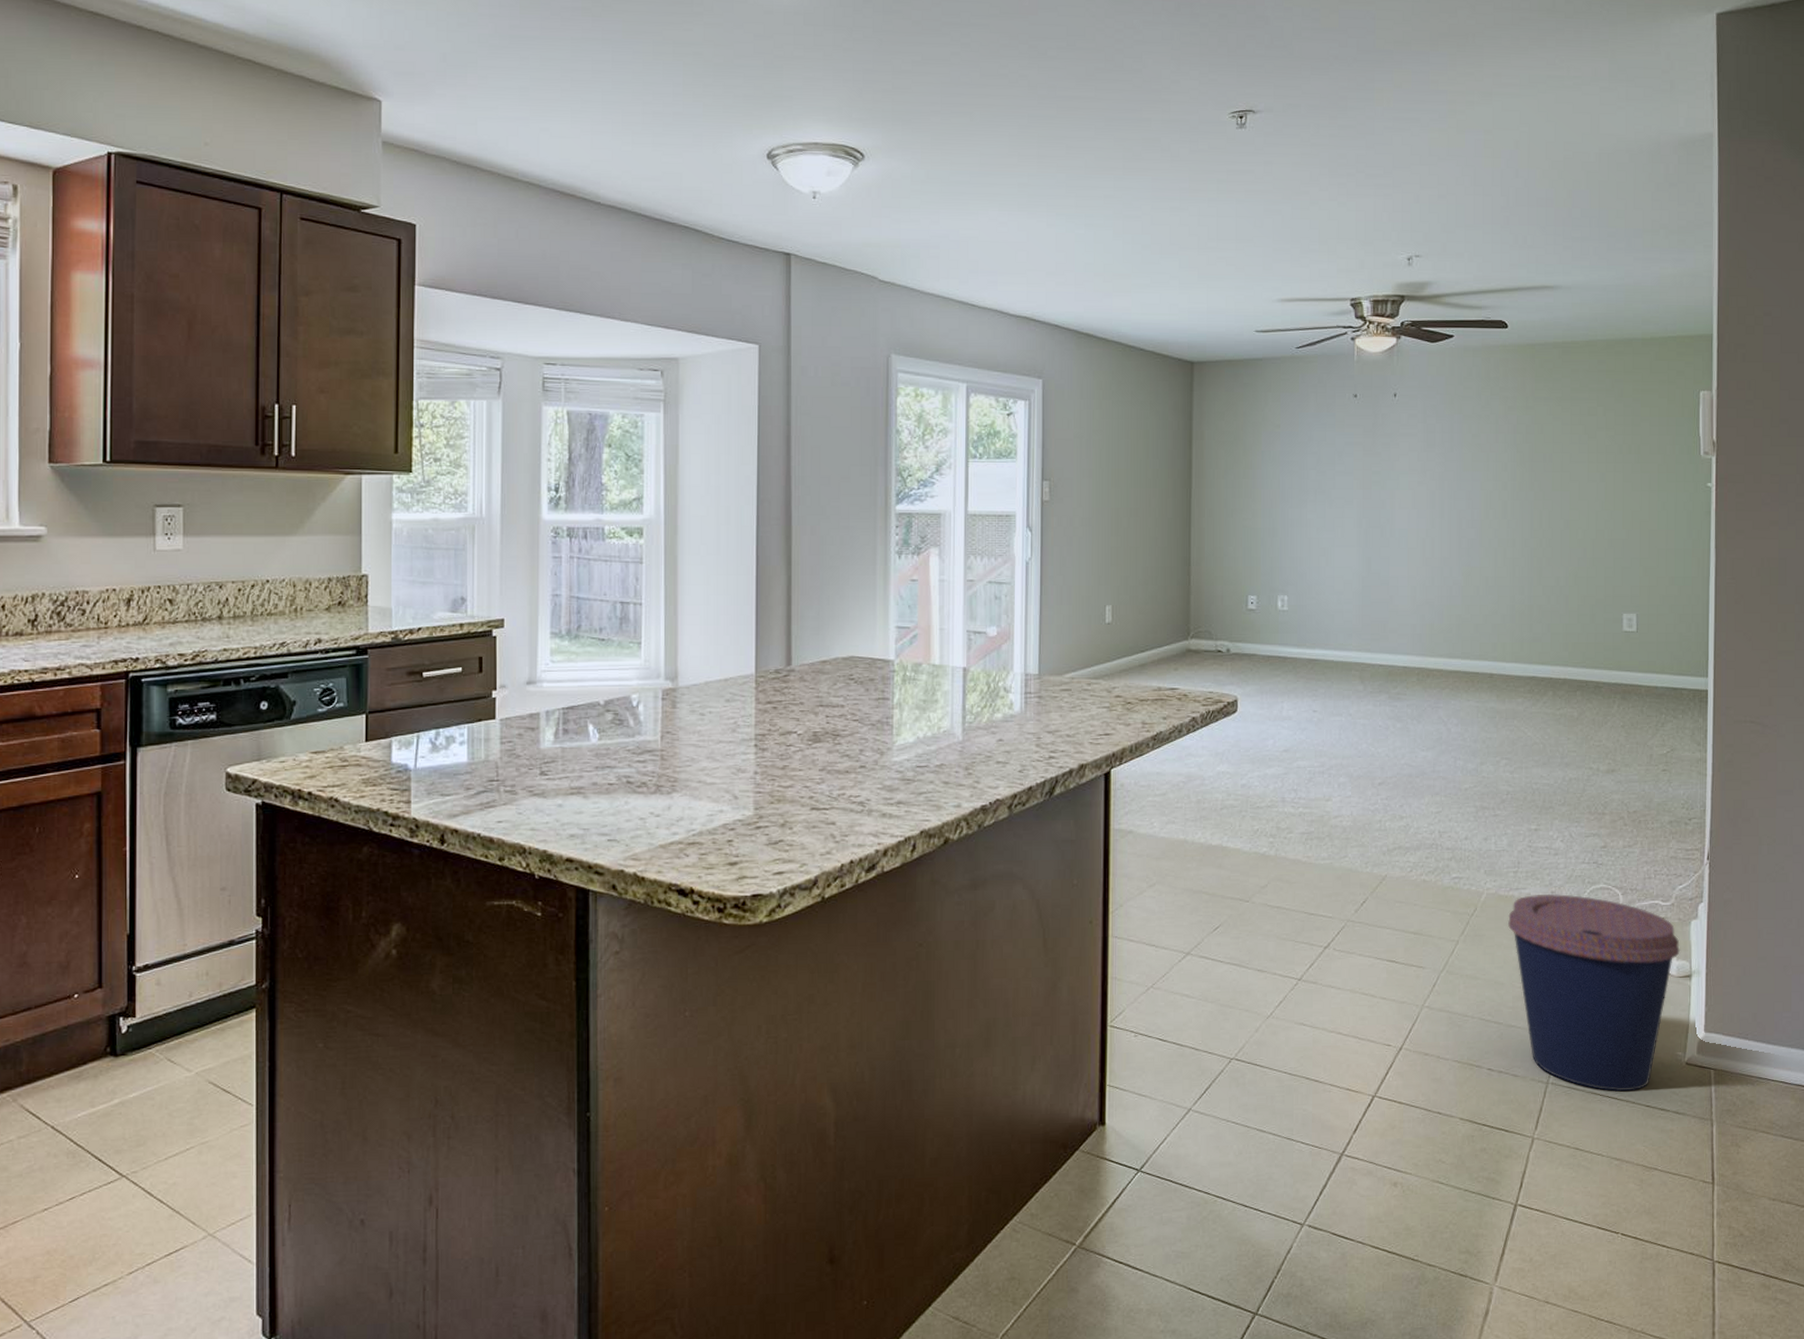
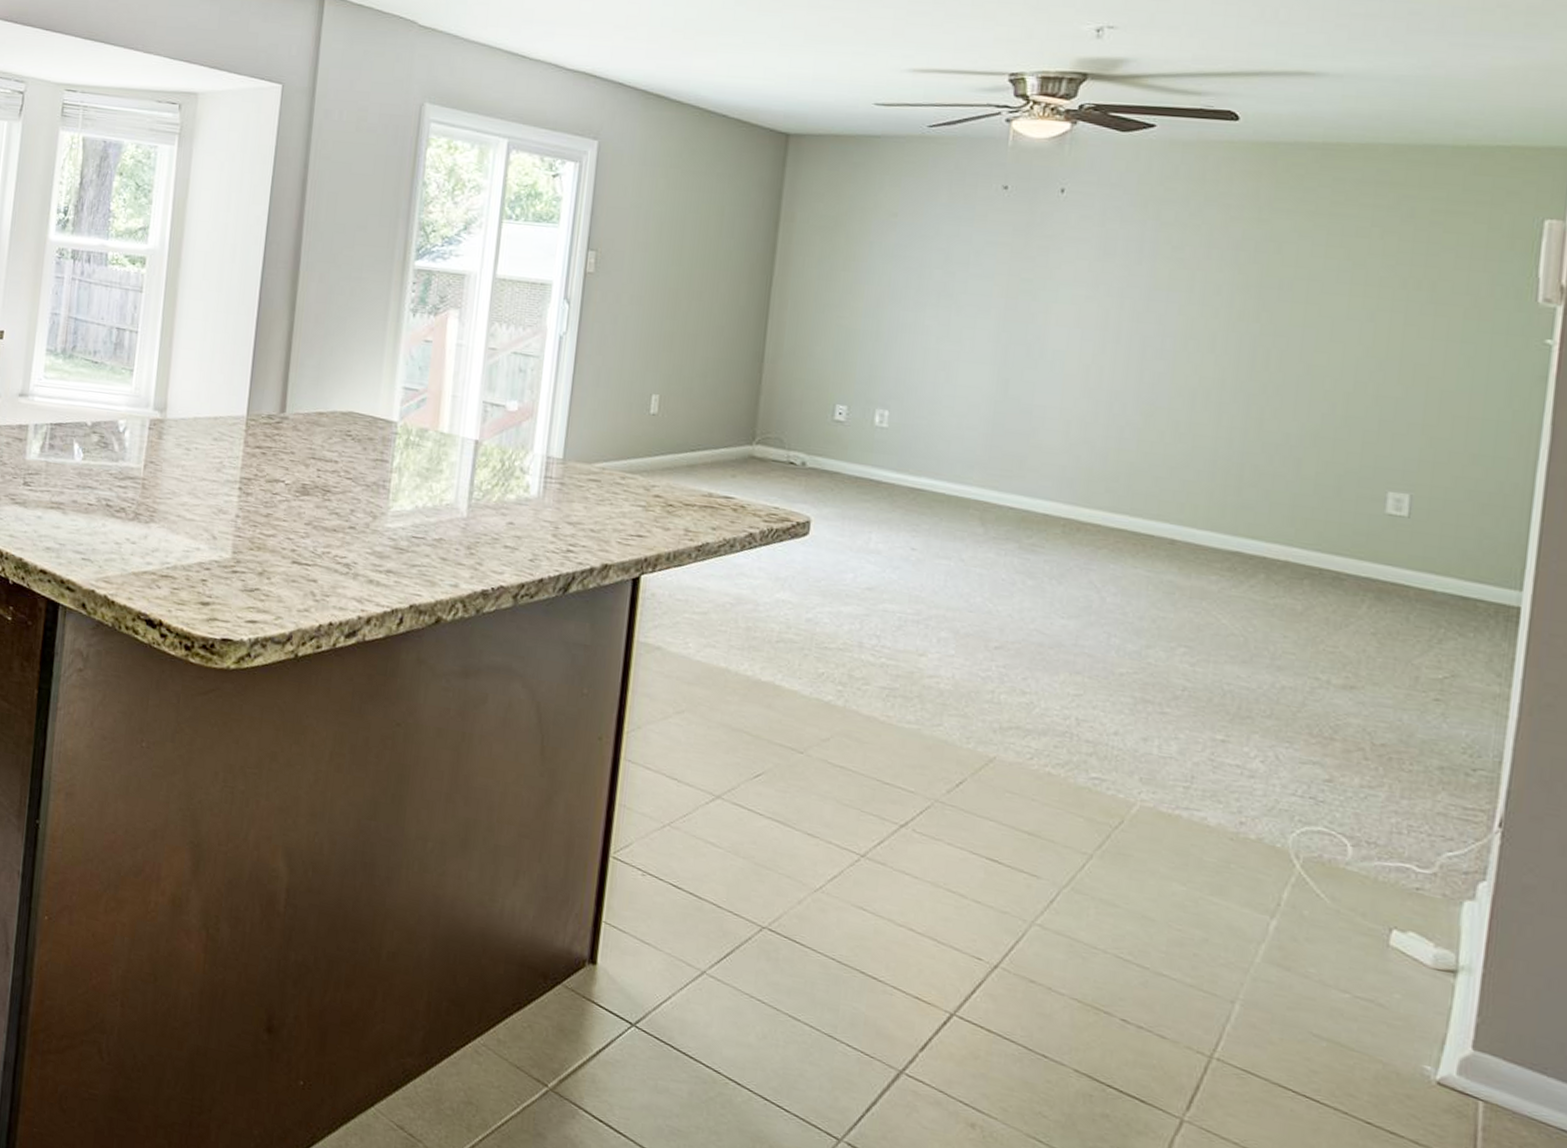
coffee cup: present [1508,894,1681,1092] -> none [1169,819,1443,1100]

